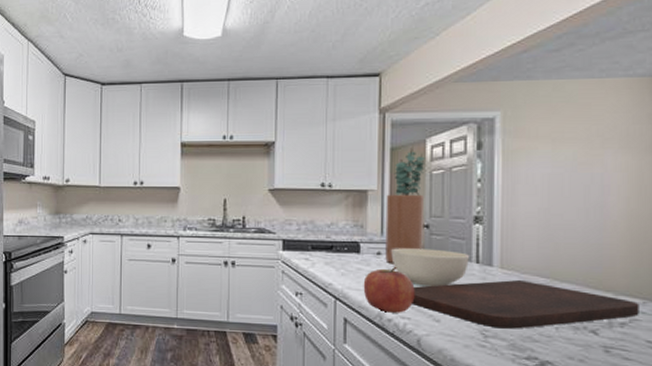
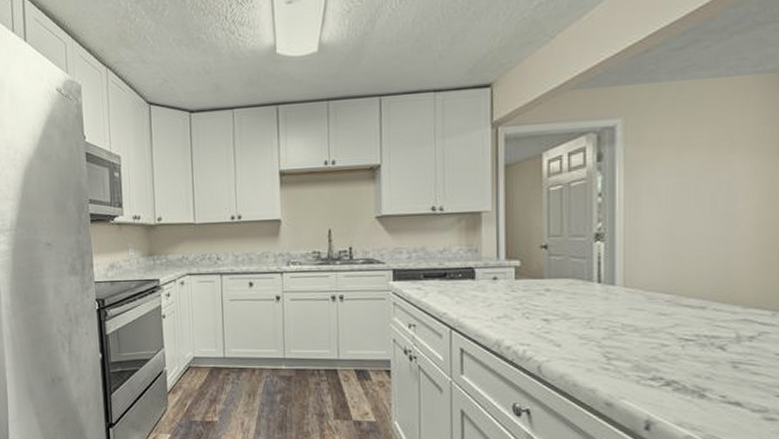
fruit: present [363,266,415,313] -> none [479,291,534,340]
vase: present [385,145,425,263] -> none [501,161,543,288]
bowl: present [391,248,470,287] -> none [508,270,592,310]
cutting board: present [412,280,639,329] -> none [531,298,769,350]

